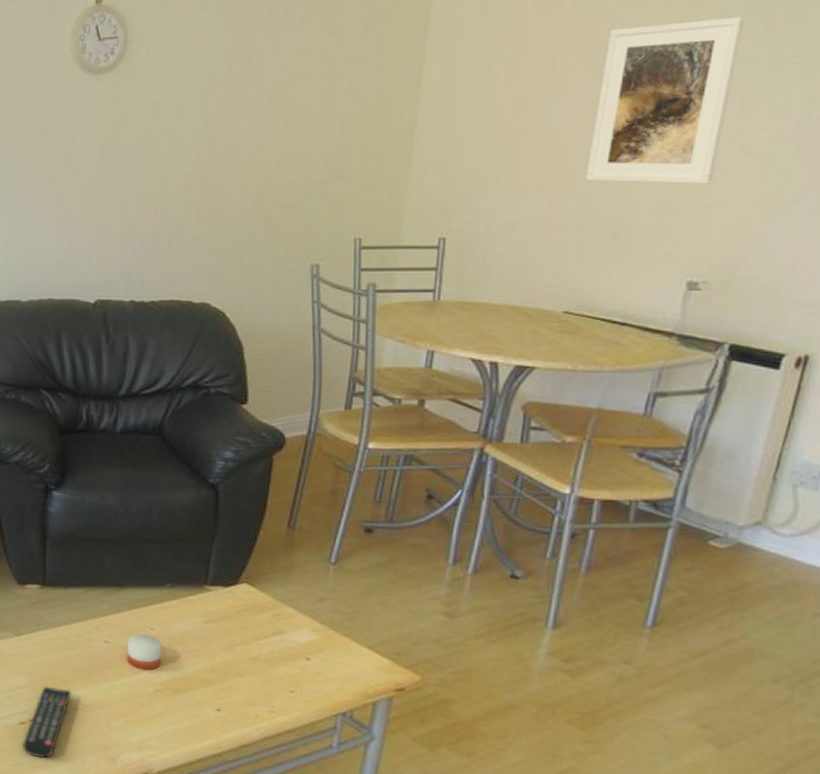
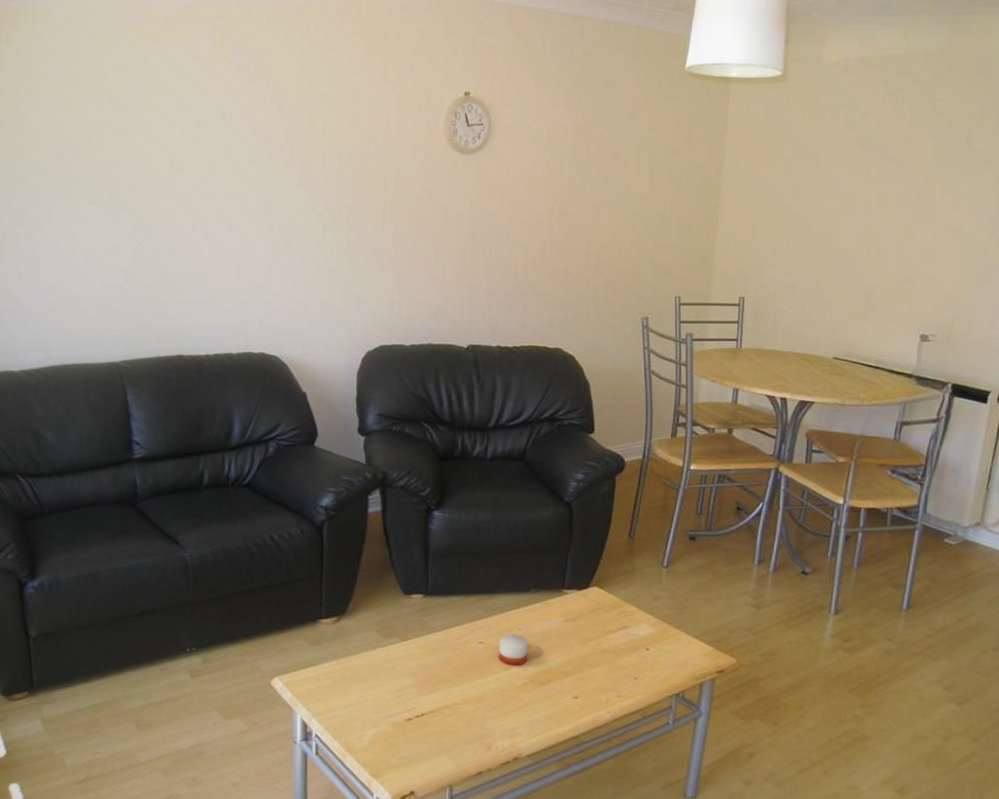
remote control: present [22,686,71,758] -> none [409,685,452,750]
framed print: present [585,16,745,185] -> none [845,133,951,259]

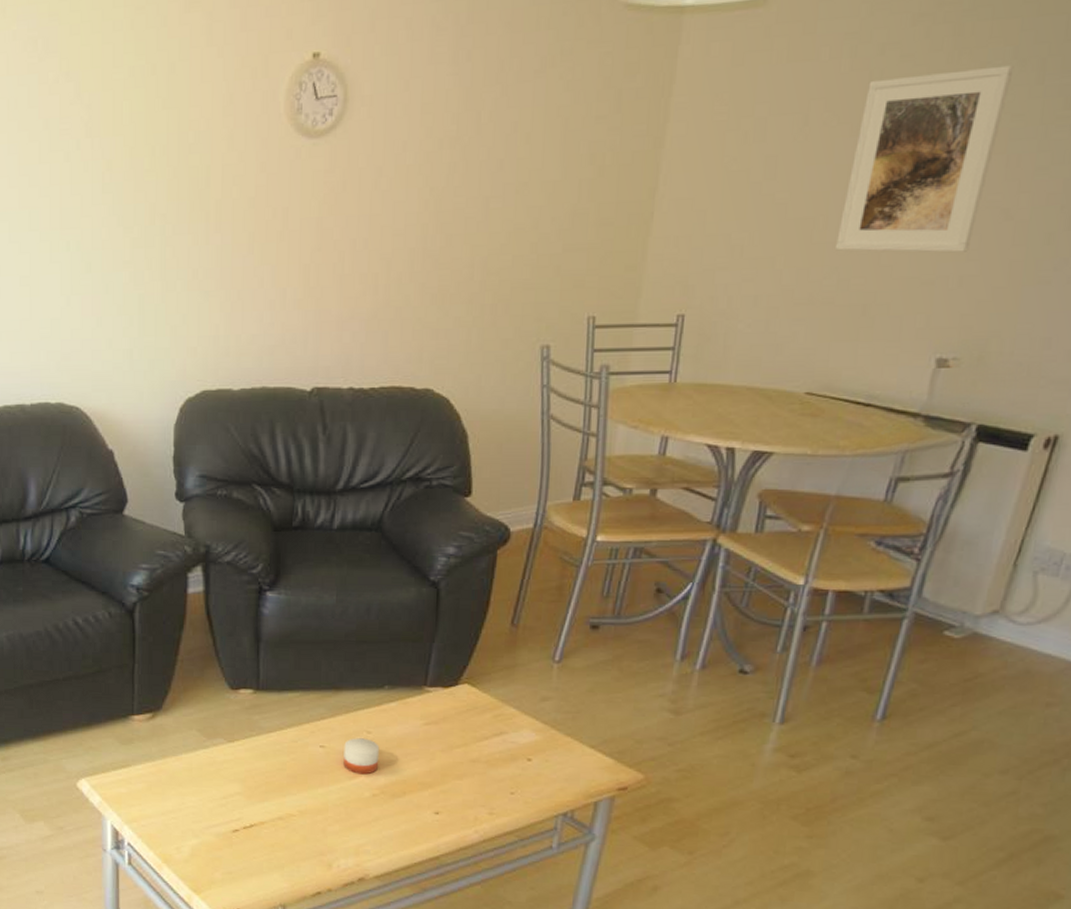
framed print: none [845,133,951,259] -> present [834,65,1014,253]

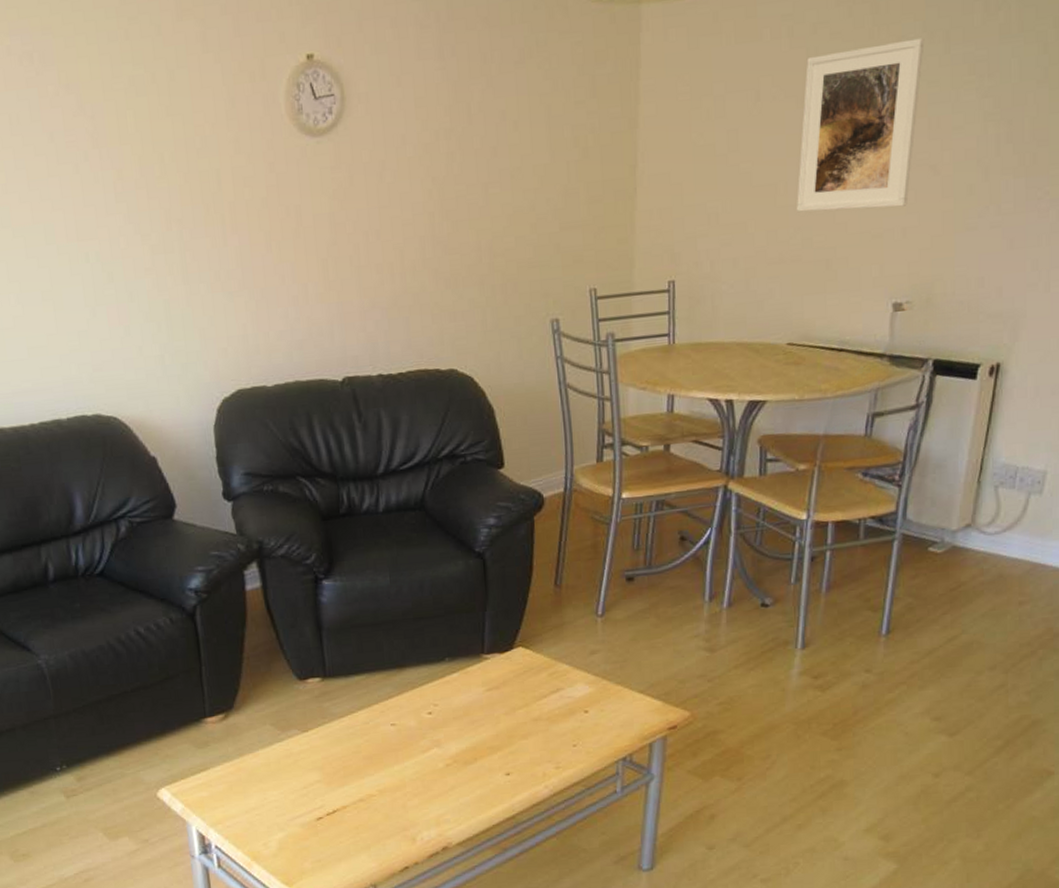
candle: present [343,738,380,775] -> none [413,711,449,747]

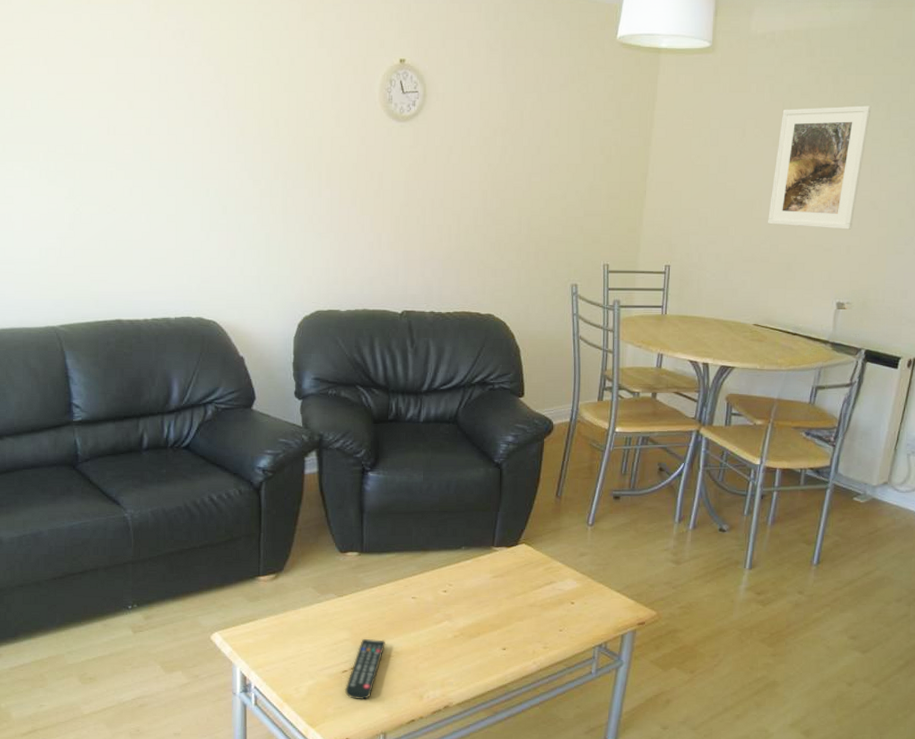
remote control: none [321,777,365,849] -> present [344,638,385,699]

